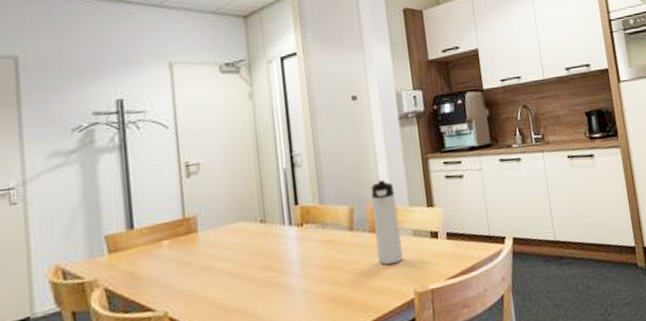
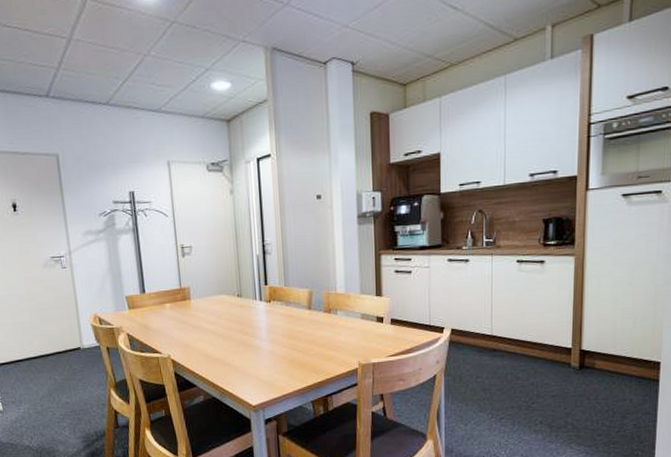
thermos bottle: present [371,179,403,265] -> none [328,270,351,340]

